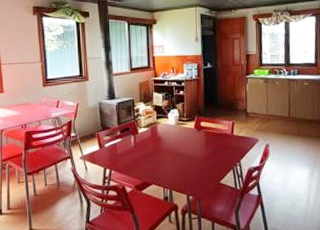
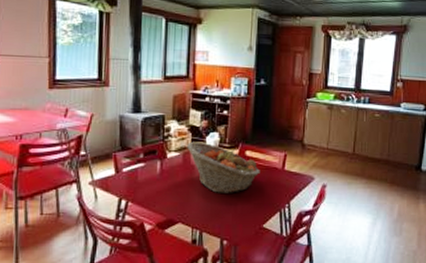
fruit basket: none [153,118,214,158] -> present [187,141,260,193]

